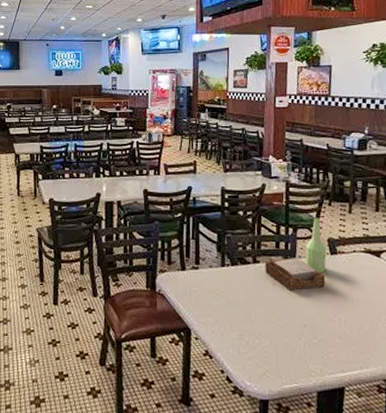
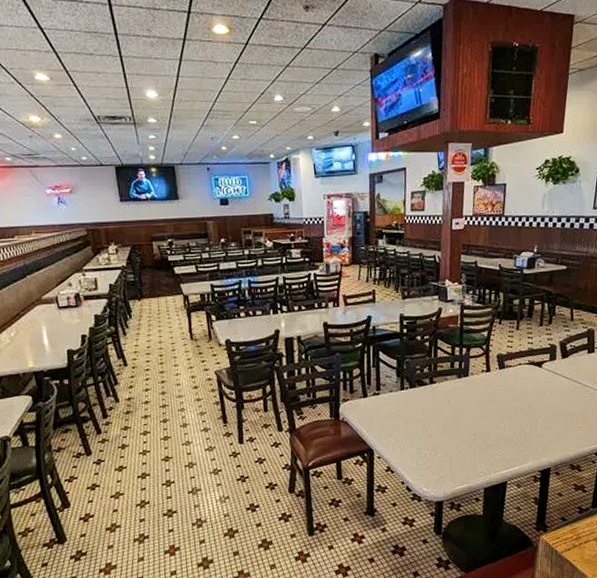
napkin holder: present [265,258,326,291] -> none [441,375,494,405]
bottle: present [305,217,327,273] -> none [476,336,496,387]

